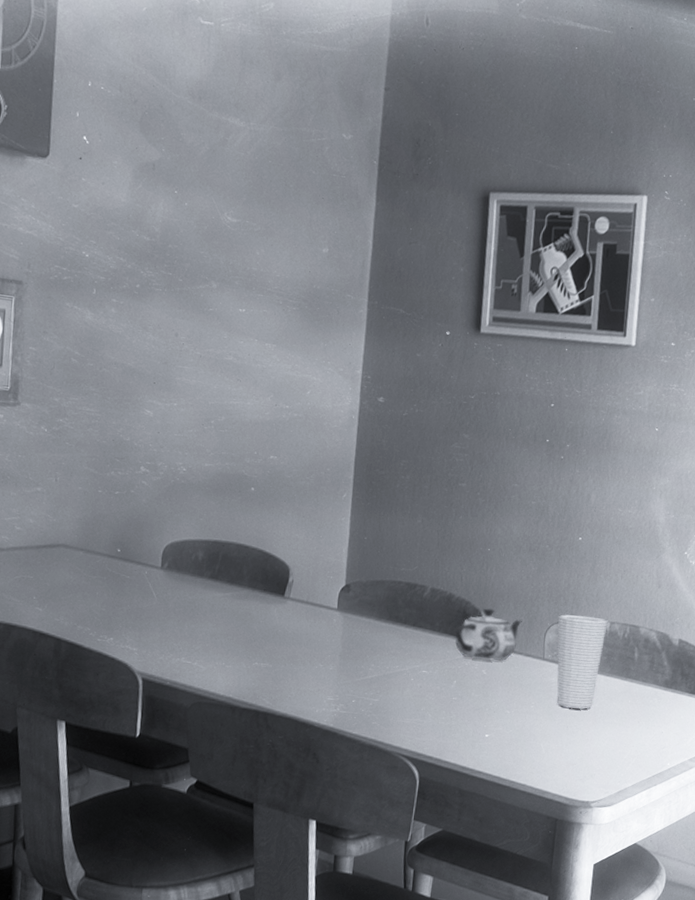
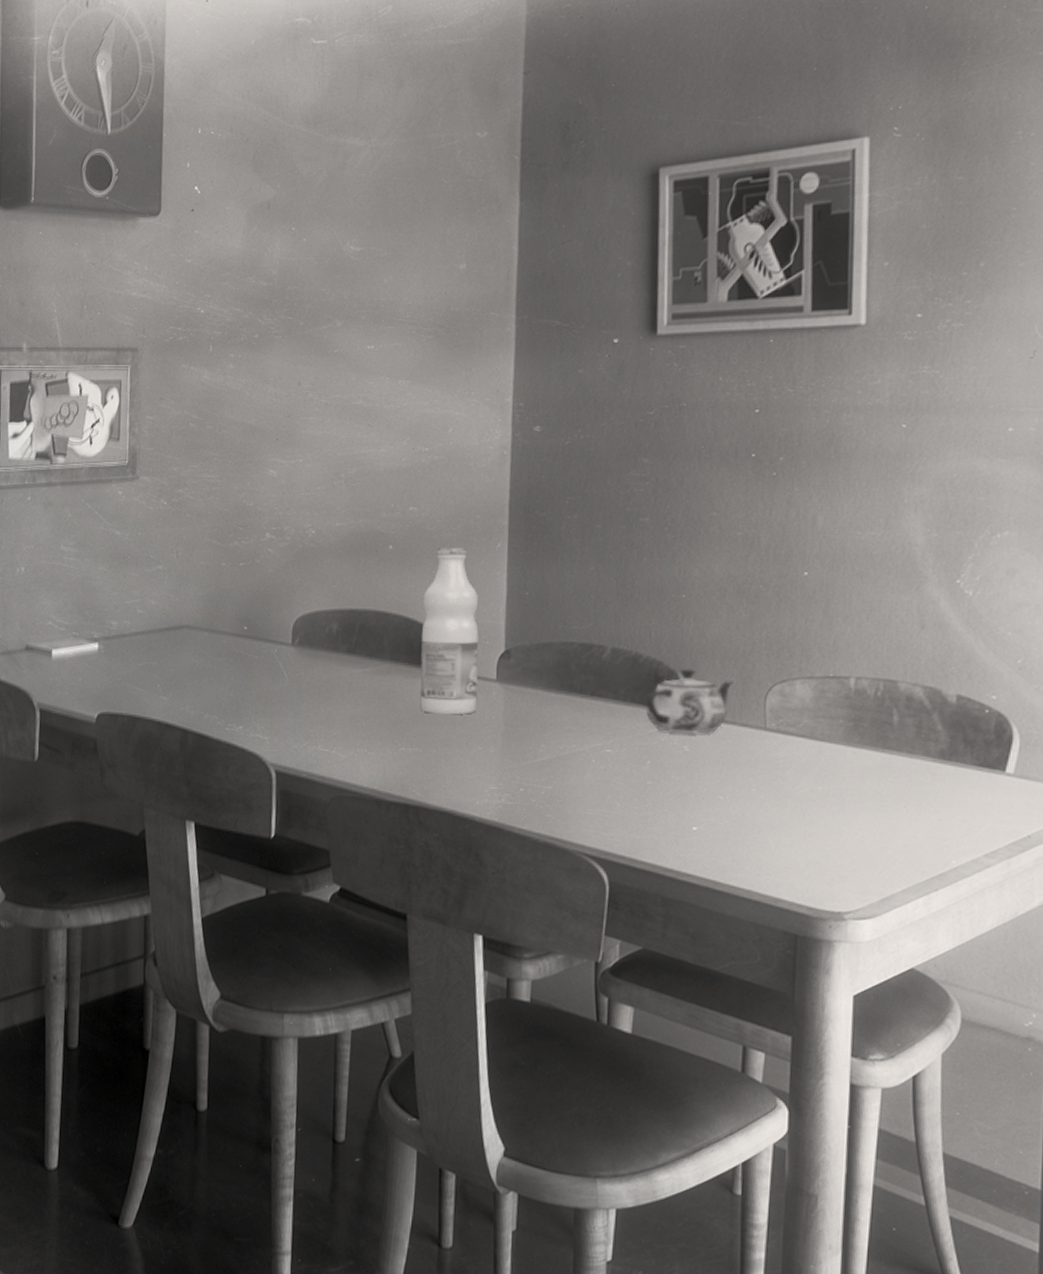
bottle: none [272,493,326,637] -> present [420,547,479,715]
cup: present [556,614,608,709] -> none [781,670,852,792]

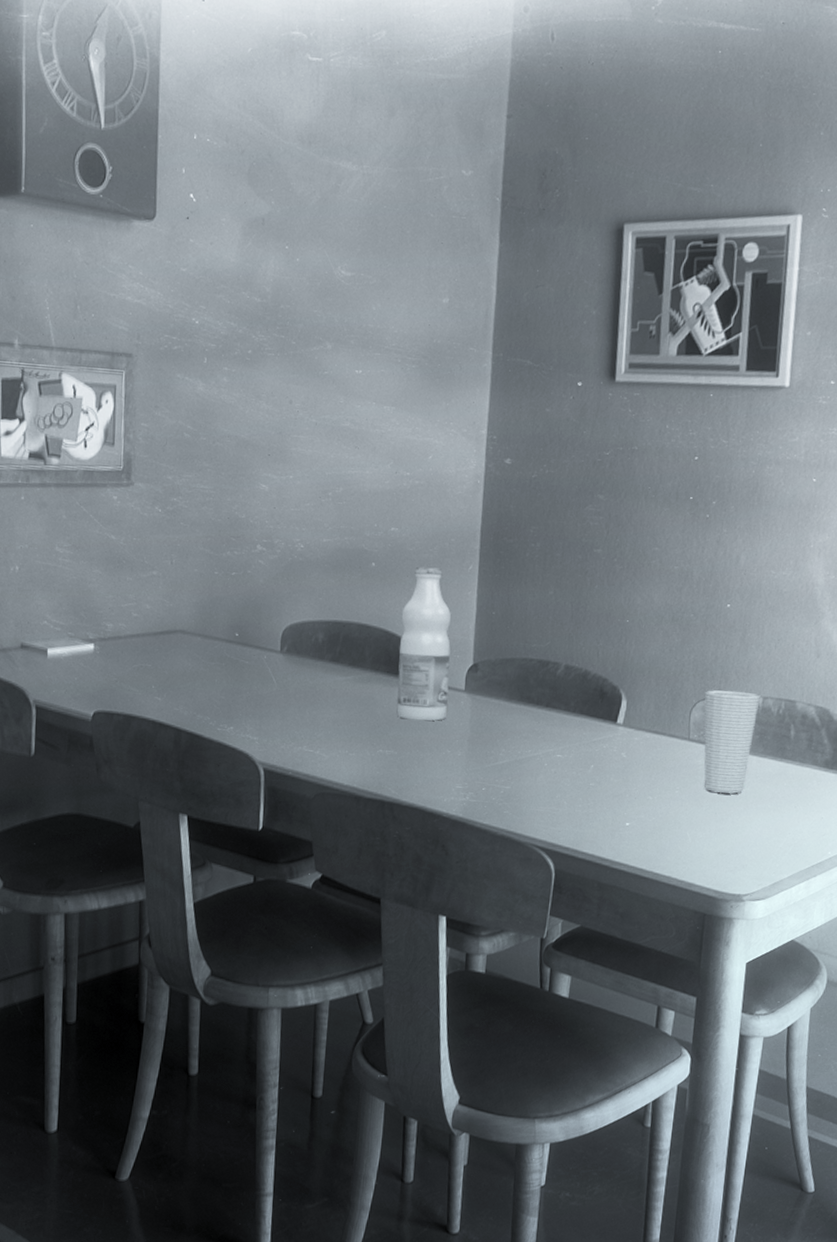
teapot: present [645,668,733,734] -> none [592,685,665,743]
cup: none [781,670,852,792] -> present [704,689,761,794]

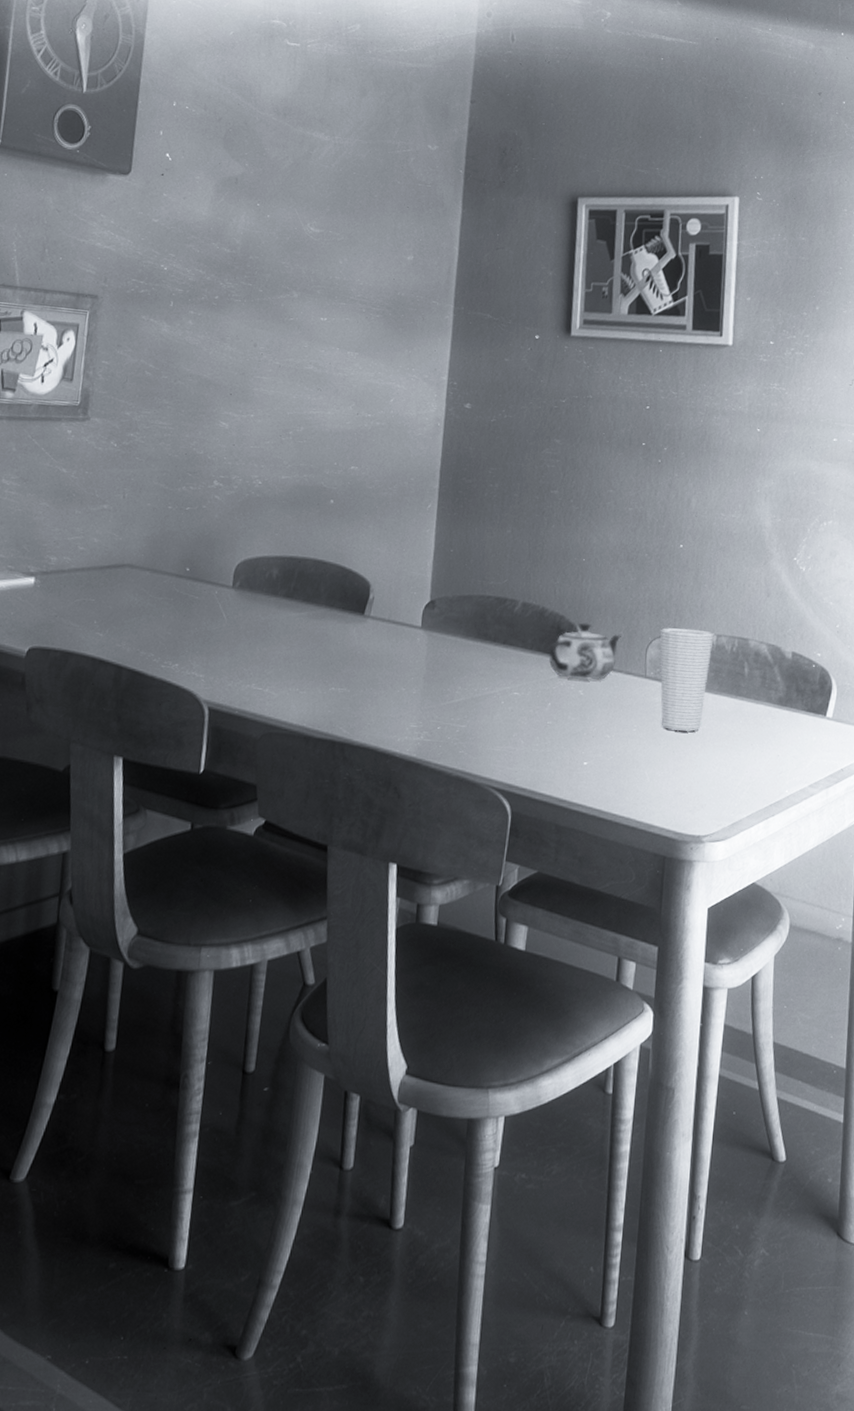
bottle: present [396,567,452,721] -> none [351,504,410,658]
teapot: none [592,685,665,743] -> present [549,622,621,680]

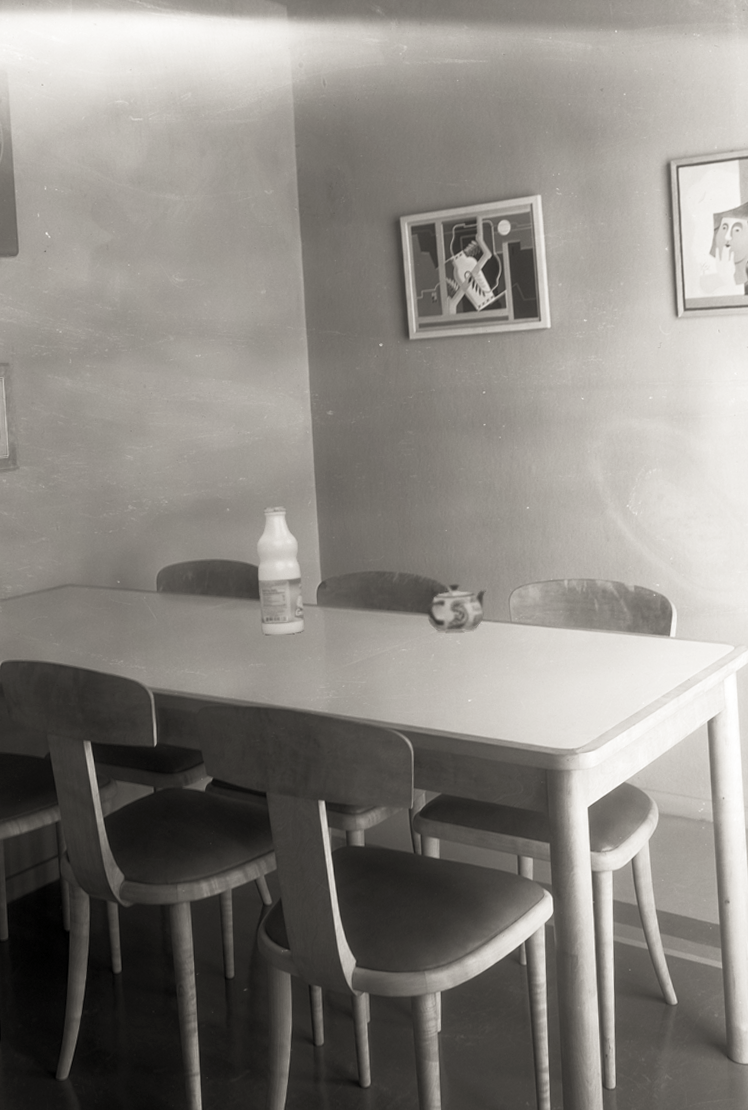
bottle: none [351,504,410,658] -> present [256,506,304,635]
cup: present [660,627,714,732] -> none [518,576,566,665]

